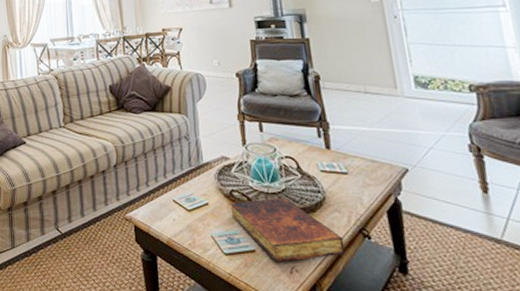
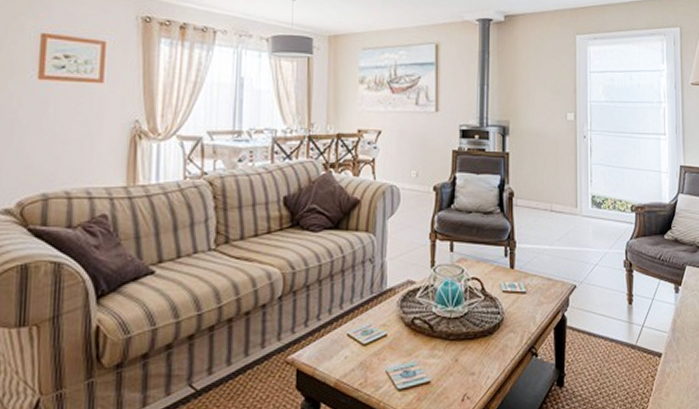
book: present [230,197,346,263] -> none [410,321,515,392]

